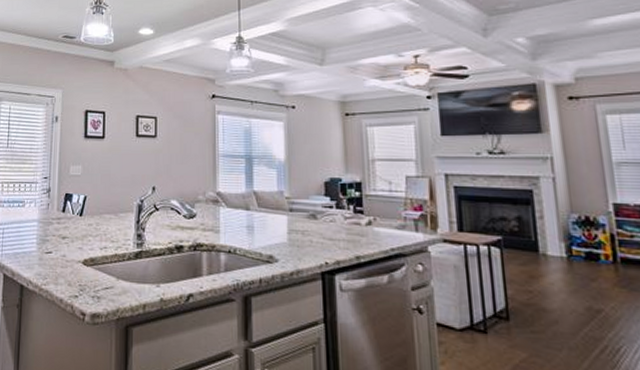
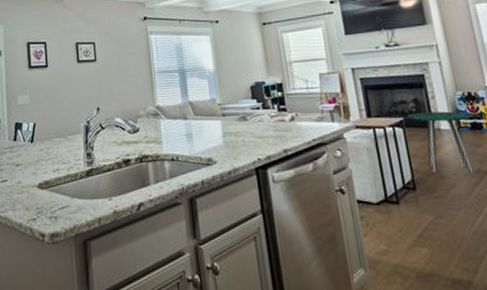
side table: none [507,232,590,310] -> present [407,111,474,174]

